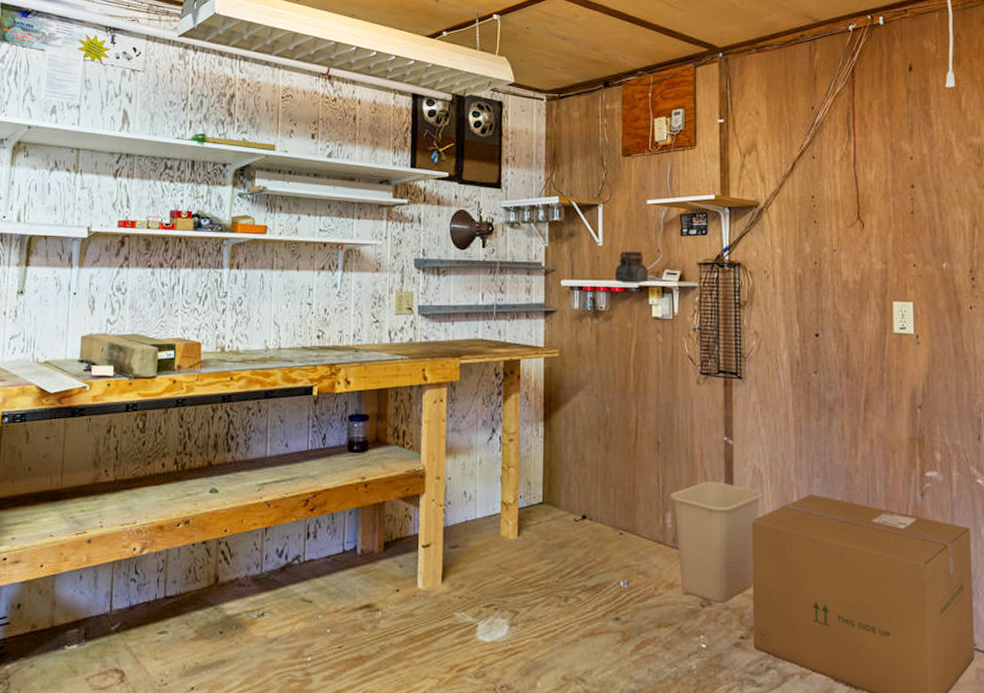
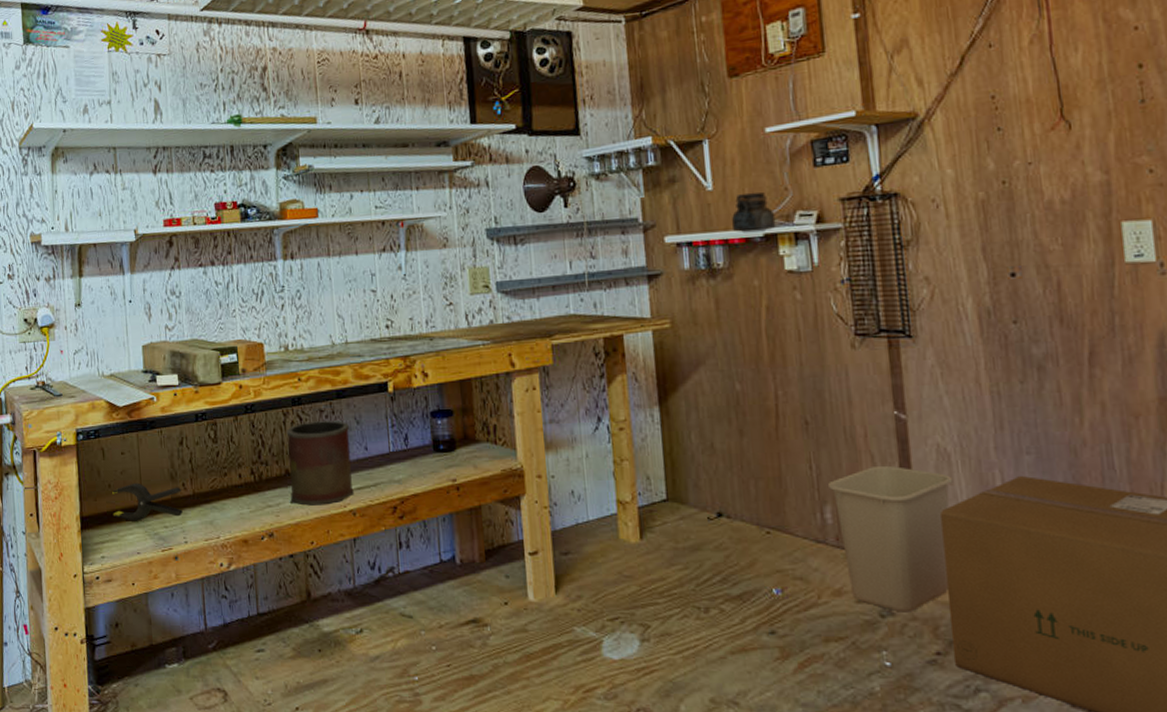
clamp: none [29,467,103,505] -> present [112,482,183,521]
paint can: none [210,418,274,496] -> present [286,420,354,506]

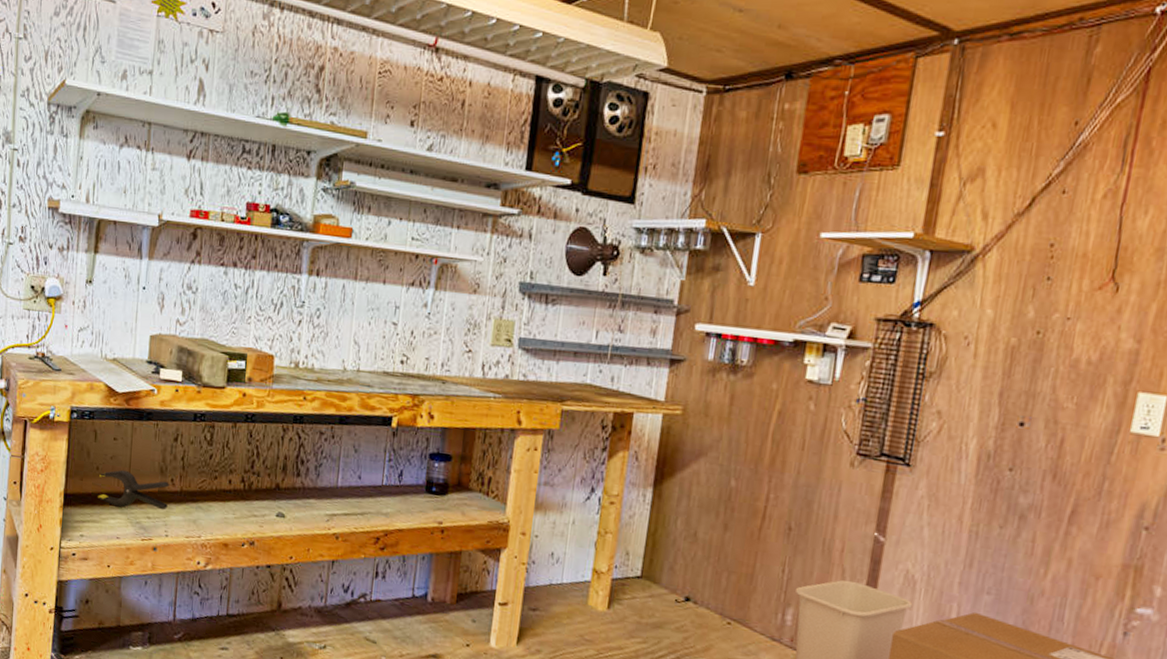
paint can: present [286,420,354,506] -> none [277,441,348,524]
jar: present [731,191,776,233] -> none [763,294,810,337]

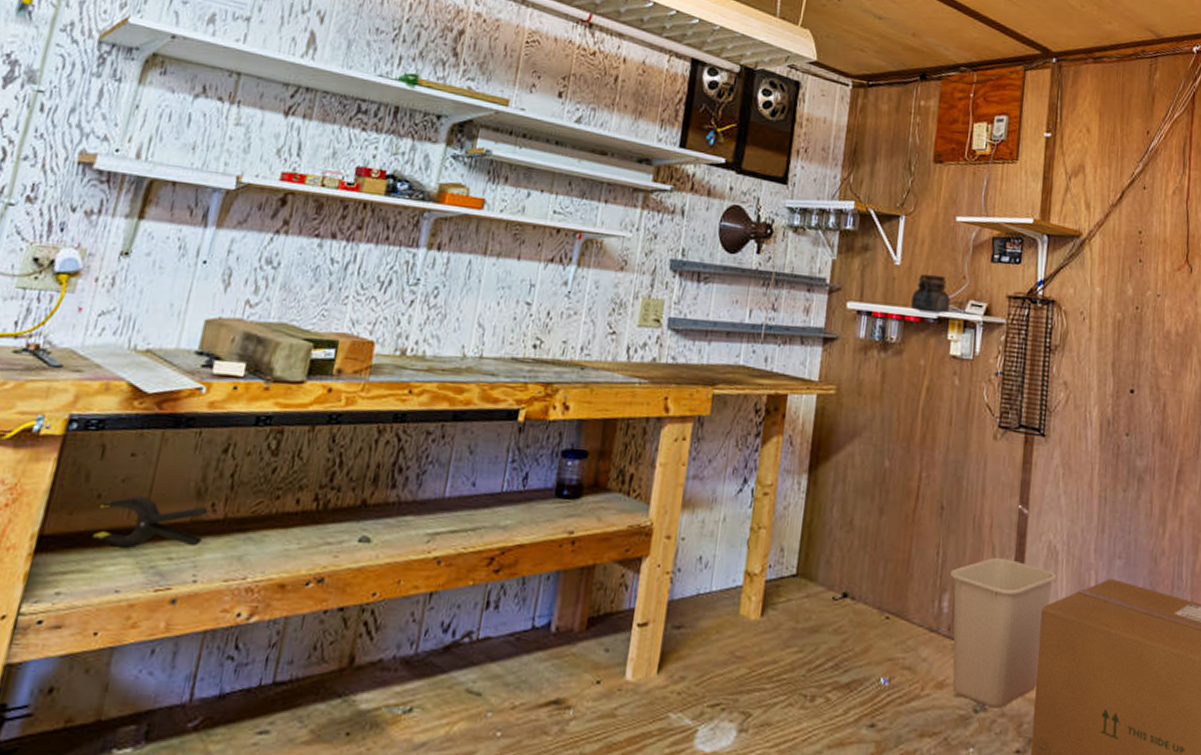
jar: none [763,294,810,337] -> present [910,273,951,314]

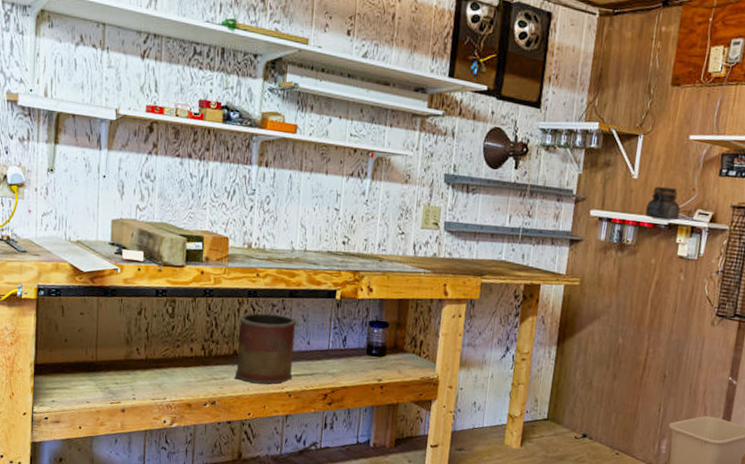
clamp: present [92,495,208,548] -> none [66,341,135,376]
paint can: none [360,444,461,548] -> present [236,313,297,385]

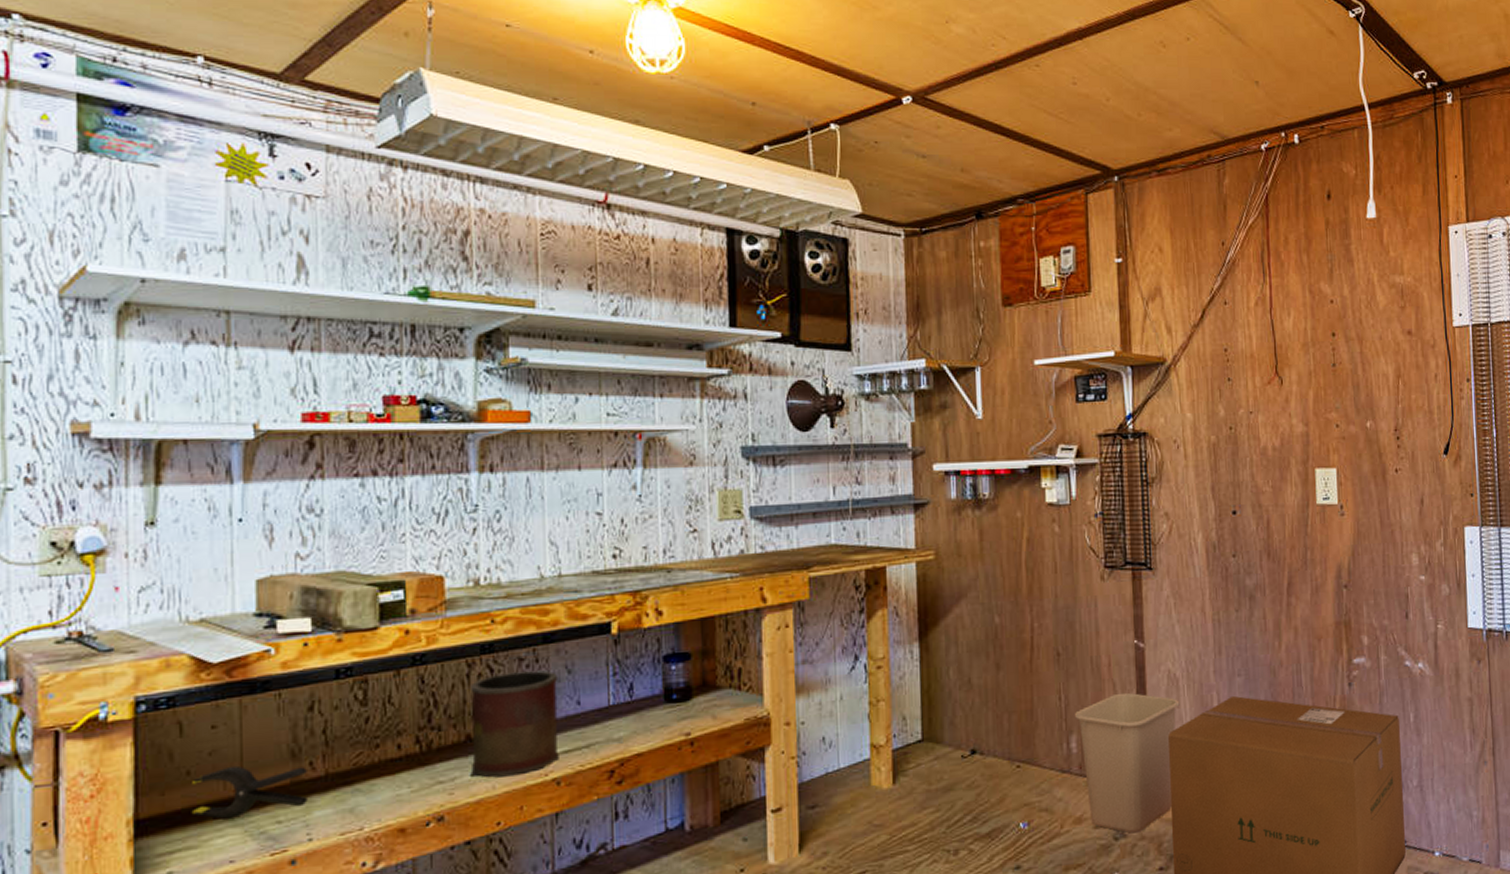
clamp: none [66,341,135,376] -> present [191,765,308,820]
jar: present [644,186,681,221] -> none [998,423,1040,464]

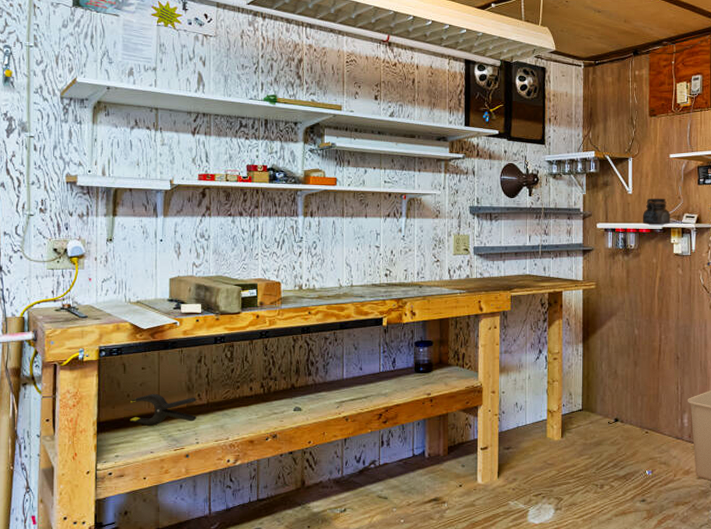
paint can: present [470,670,559,778] -> none [295,346,349,413]
jar: none [998,423,1040,464] -> present [642,198,671,226]

